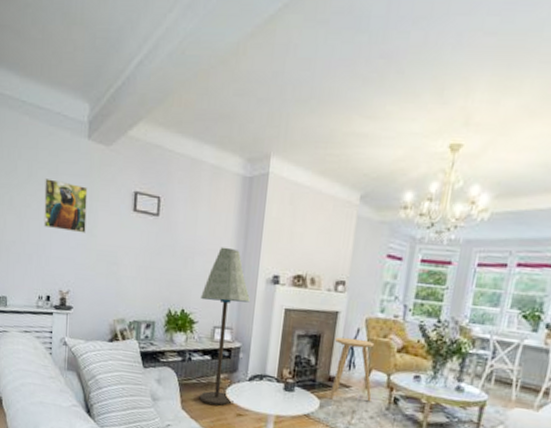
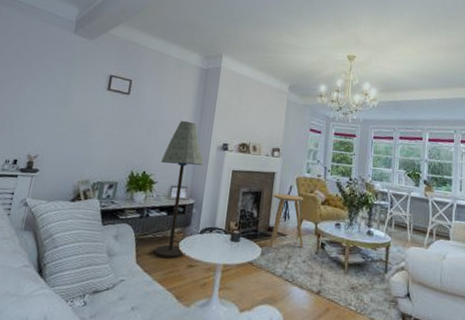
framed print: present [43,179,88,234] -> none [21,61,68,106]

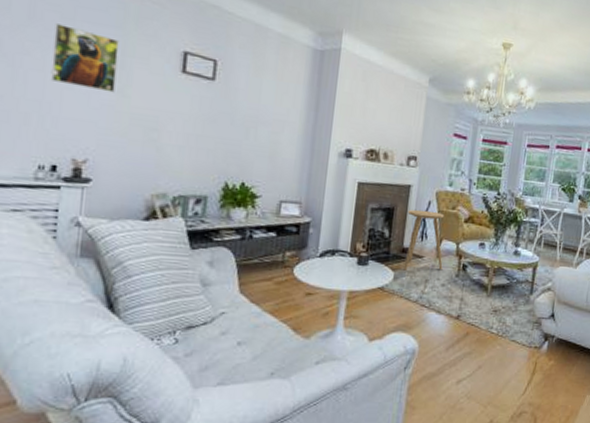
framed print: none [21,61,68,106] -> present [50,23,119,93]
floor lamp: present [154,120,204,258] -> none [261,118,321,286]

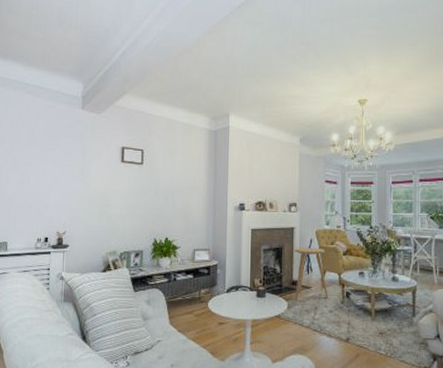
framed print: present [50,23,119,93] -> none [43,142,82,183]

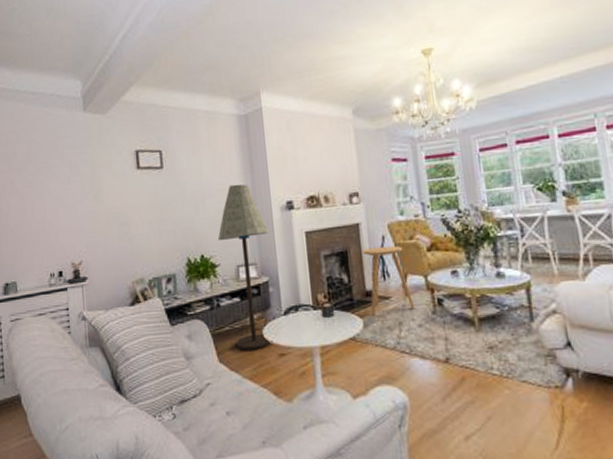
floor lamp: none [181,184,222,317] -> present [218,184,273,350]

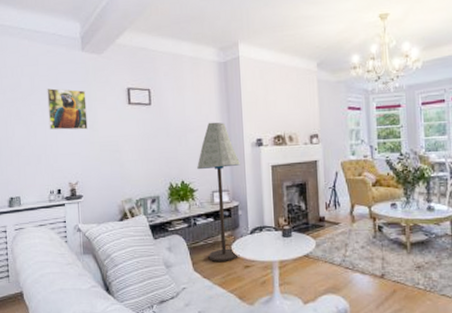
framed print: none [45,155,92,203] -> present [47,88,88,130]
side table: present [362,245,415,316] -> none [318,180,359,238]

